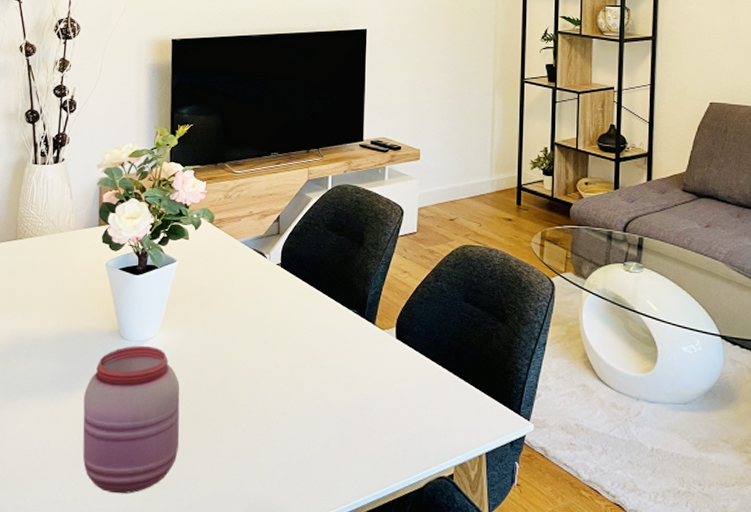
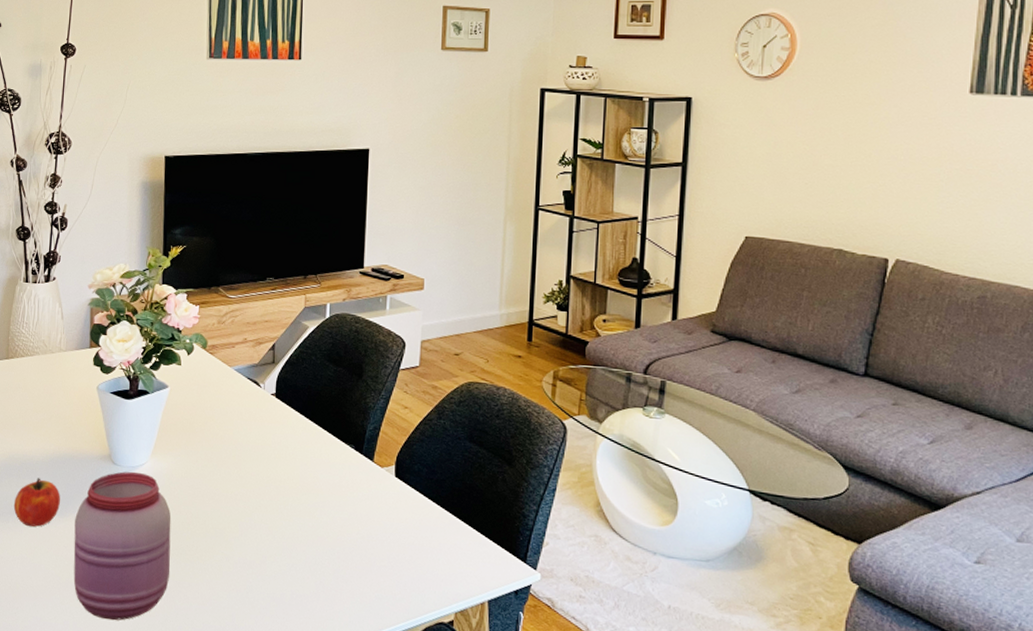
fruit: none [22,356,69,405] -> present [13,478,60,527]

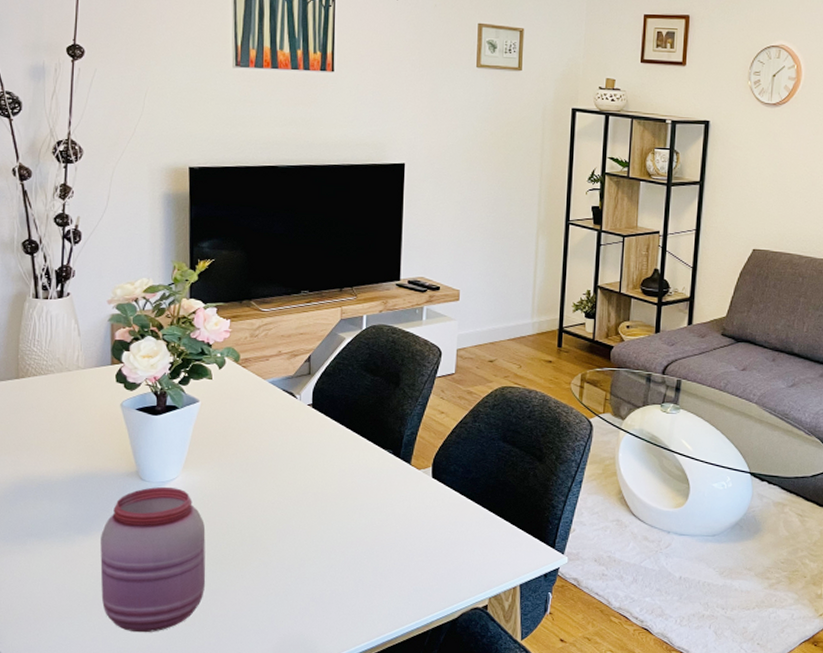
fruit: present [13,478,60,527] -> none [31,498,84,547]

